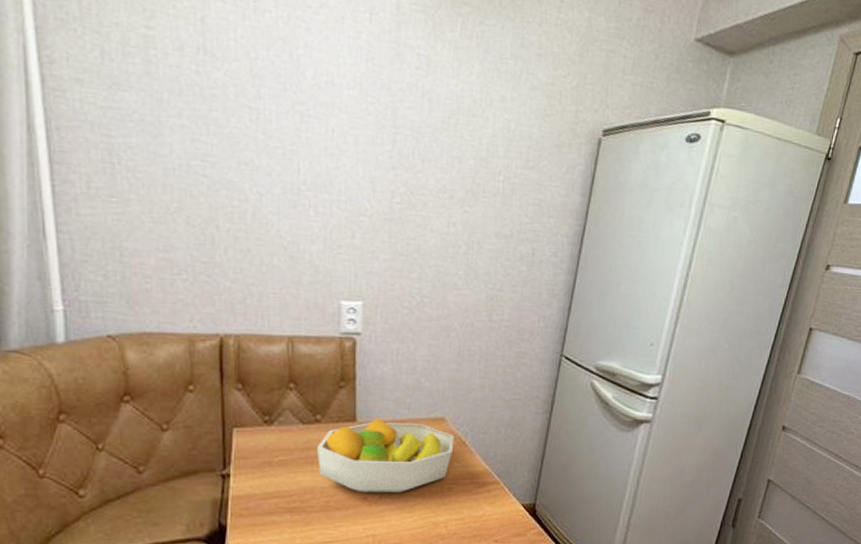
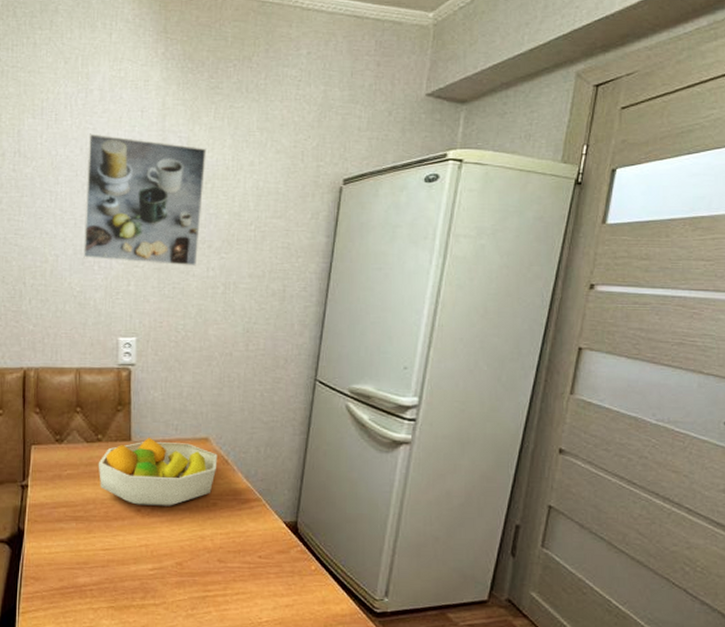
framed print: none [296,34,450,220] -> present [84,133,207,266]

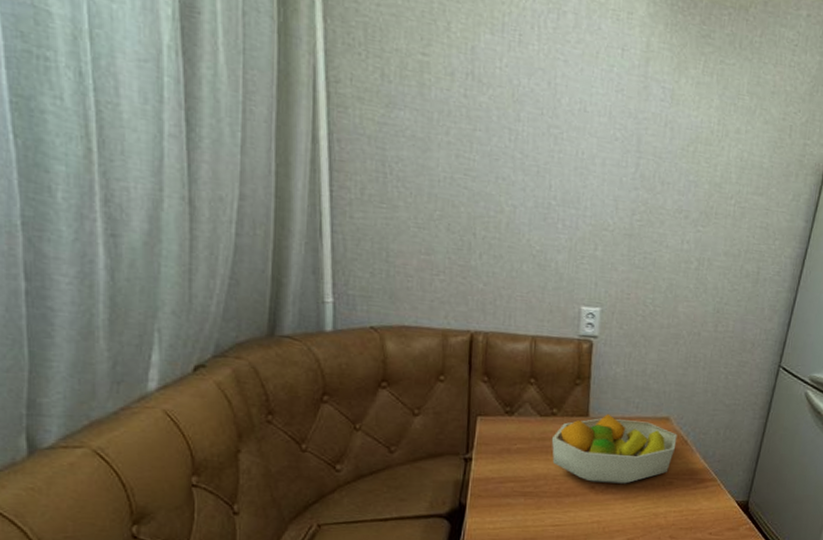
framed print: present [84,133,207,266] -> none [546,65,692,237]

